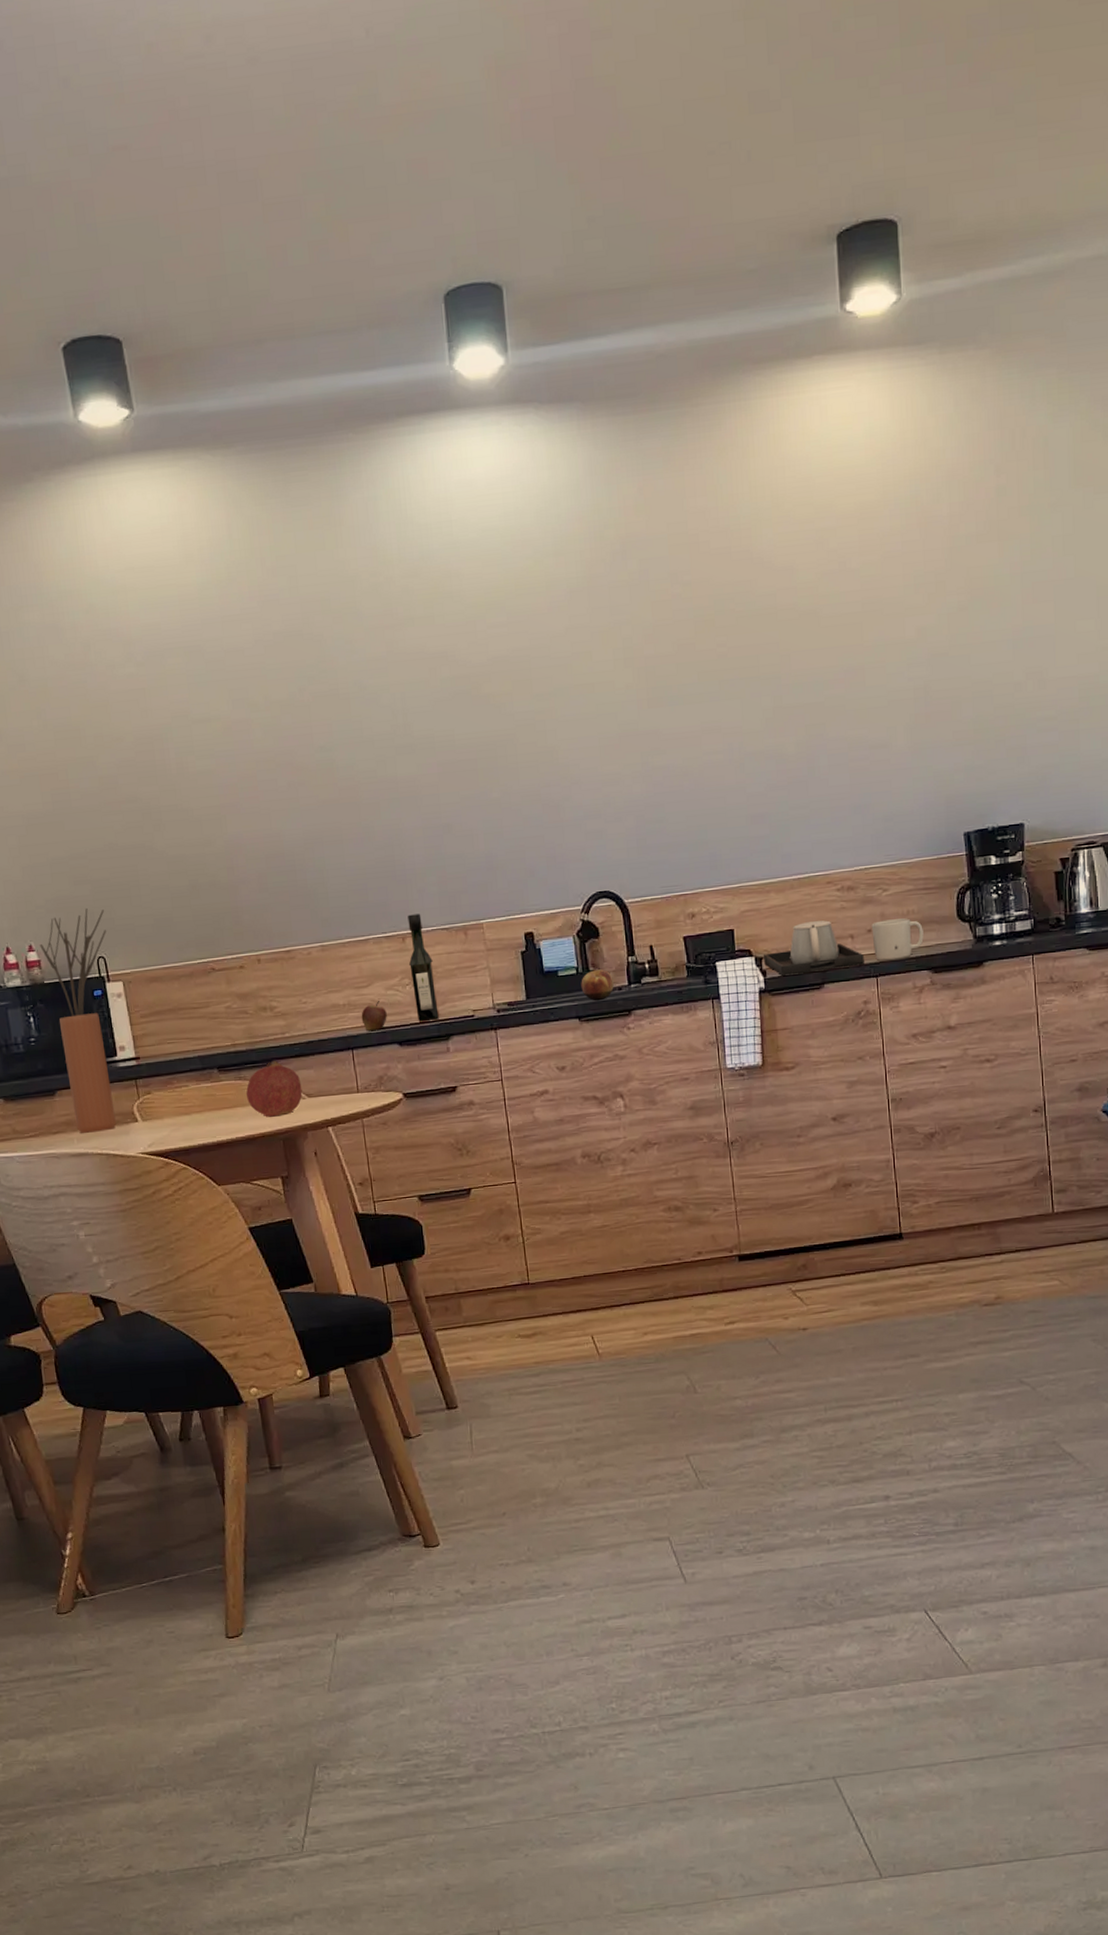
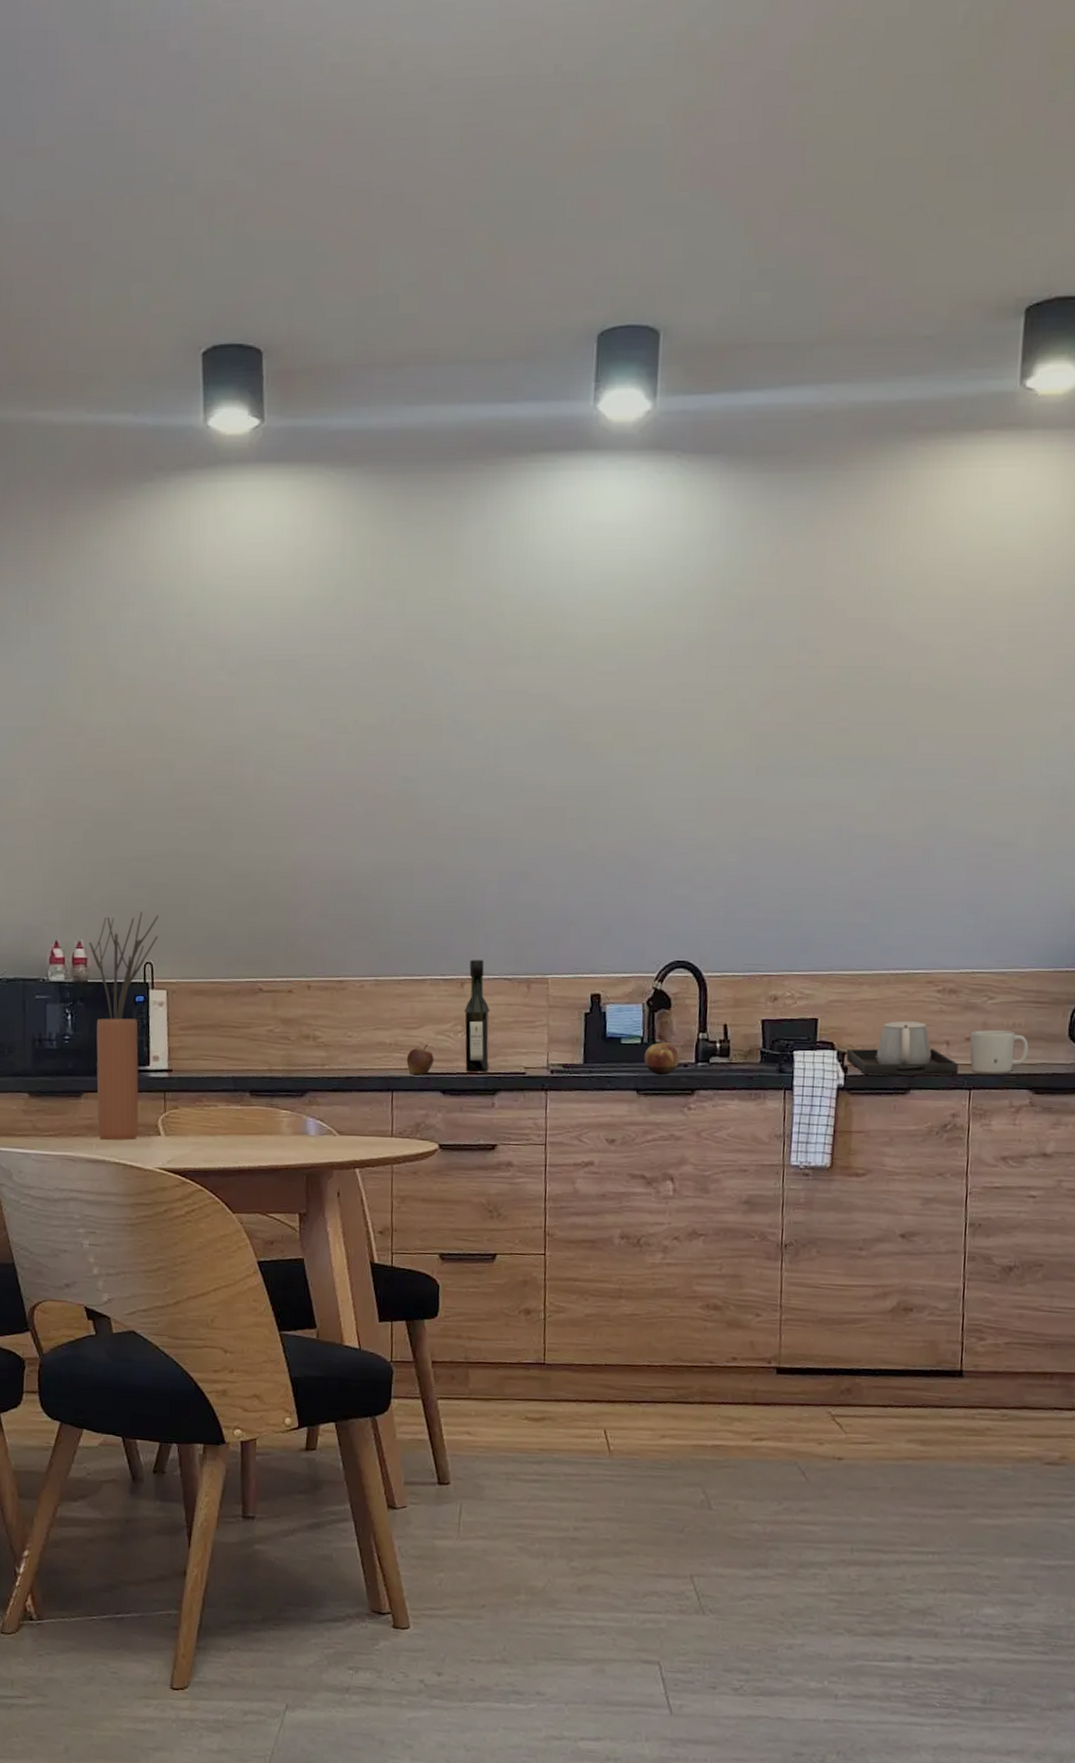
fruit: present [246,1060,303,1118] -> none [276,1091,334,1151]

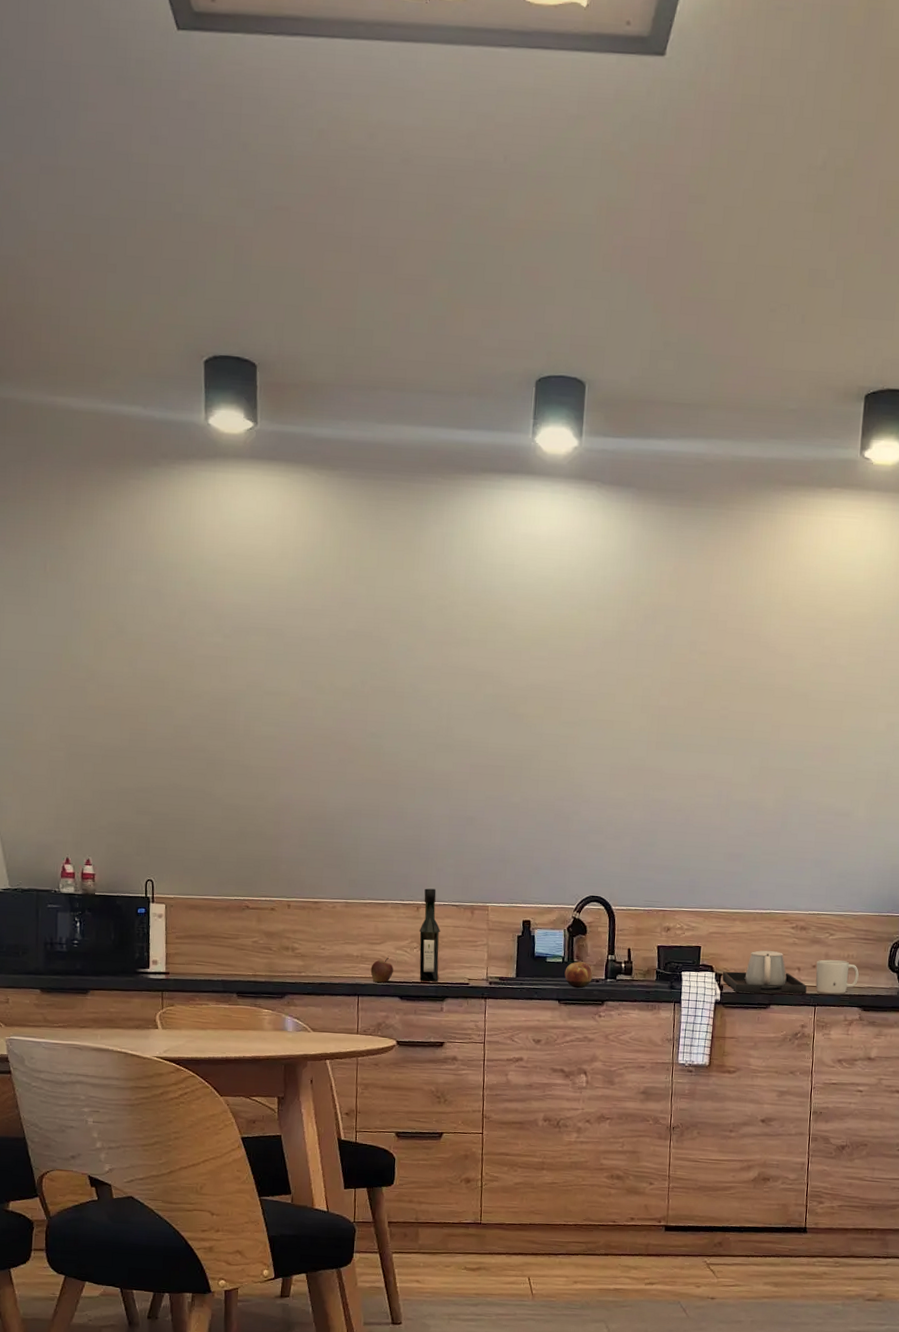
vase: present [89,912,158,1141] -> none [97,836,159,1033]

